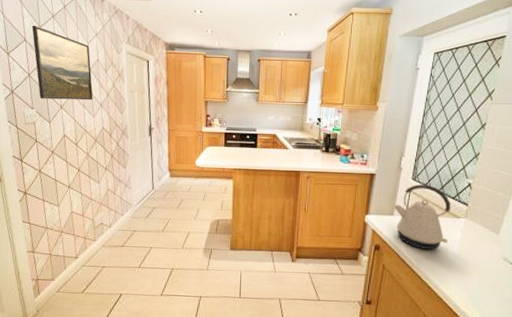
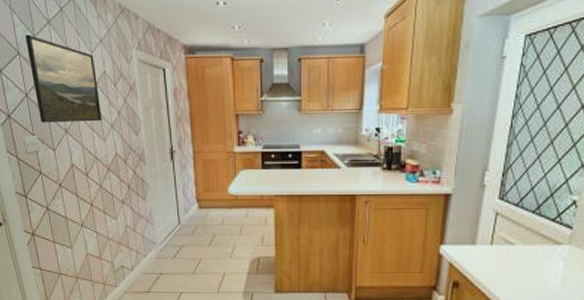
kettle: present [394,184,451,250] -> none [476,205,551,285]

